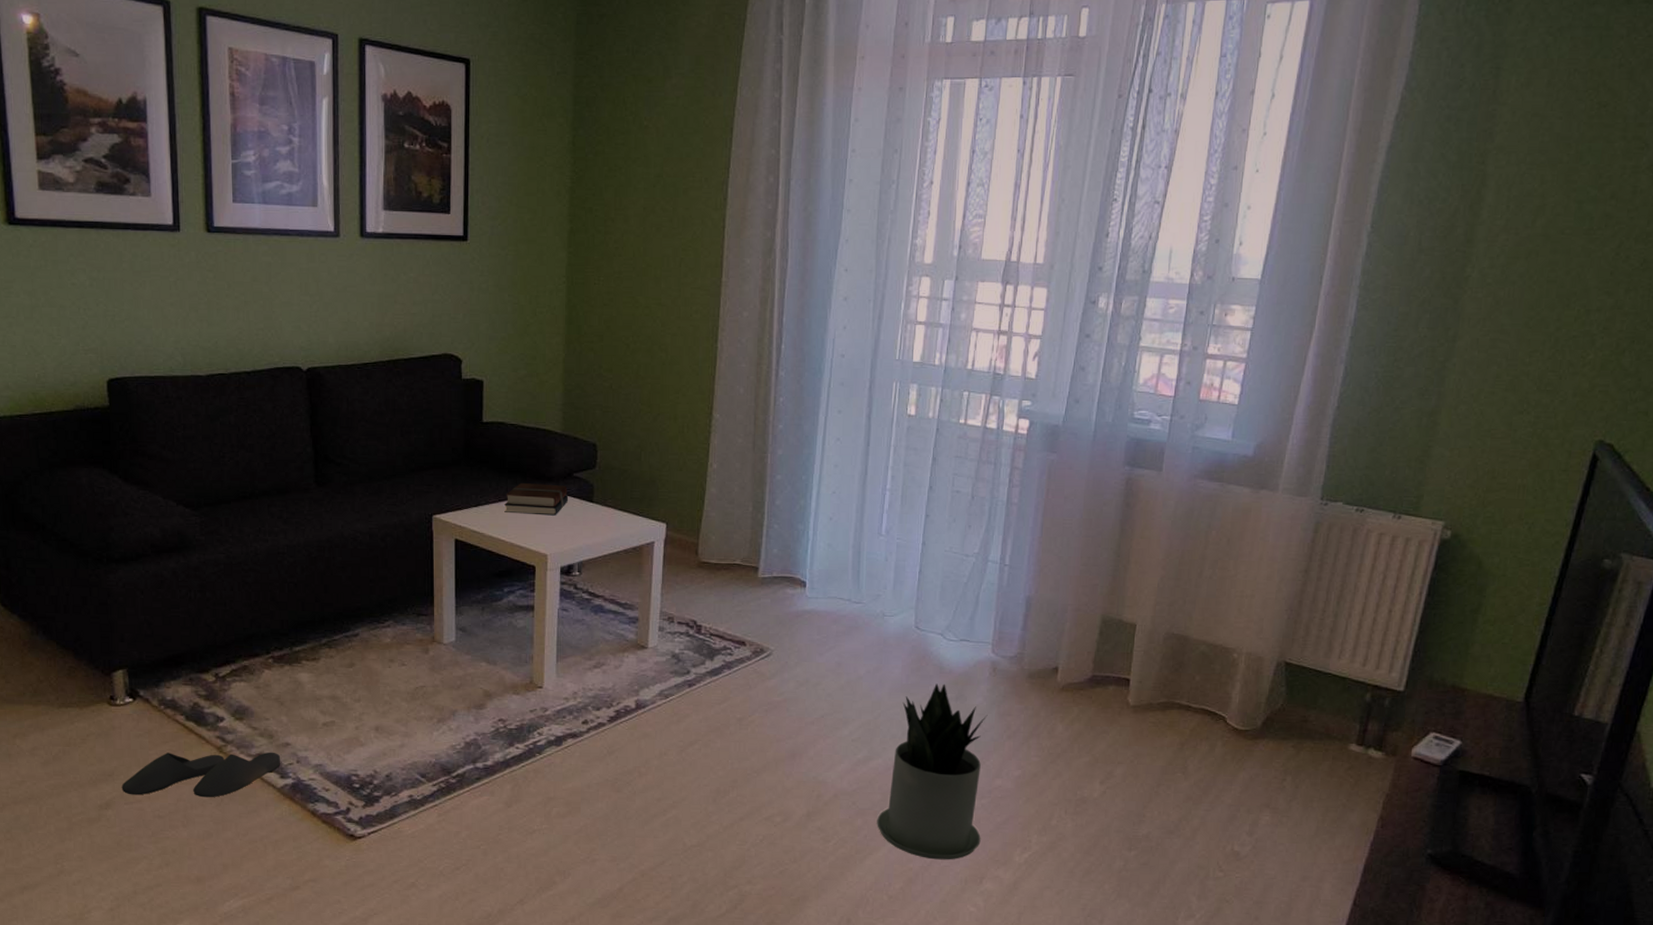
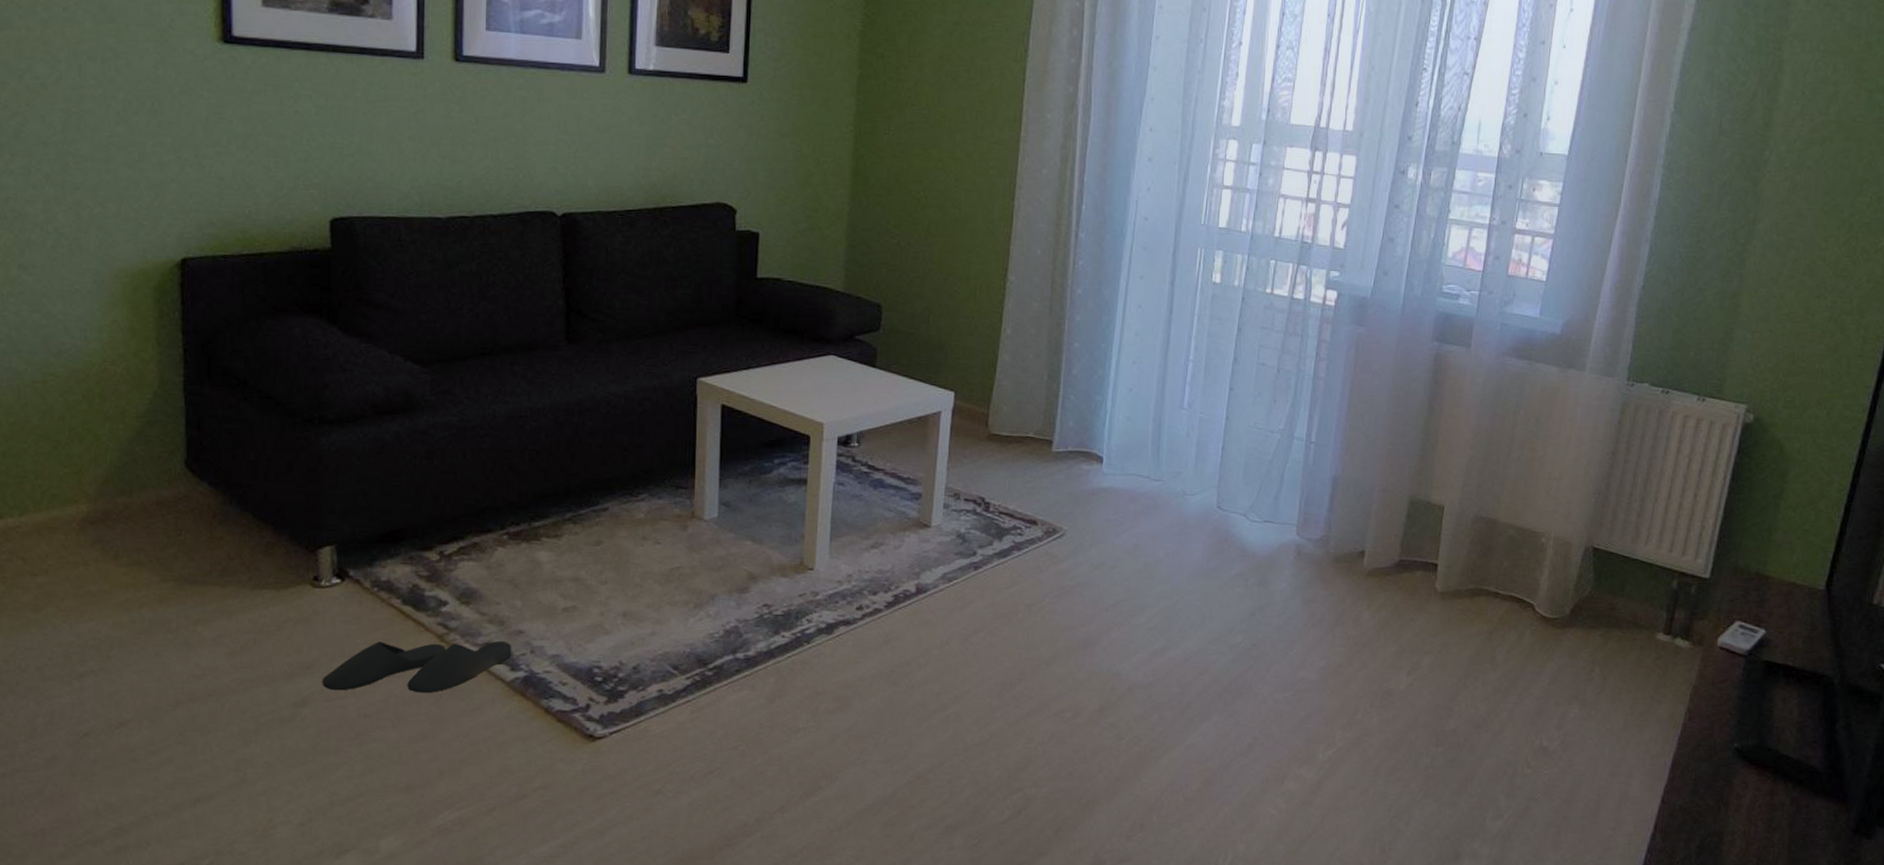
books: present [504,483,569,516] -> none [778,345,849,381]
planter: present [877,683,988,860] -> none [1173,567,1292,759]

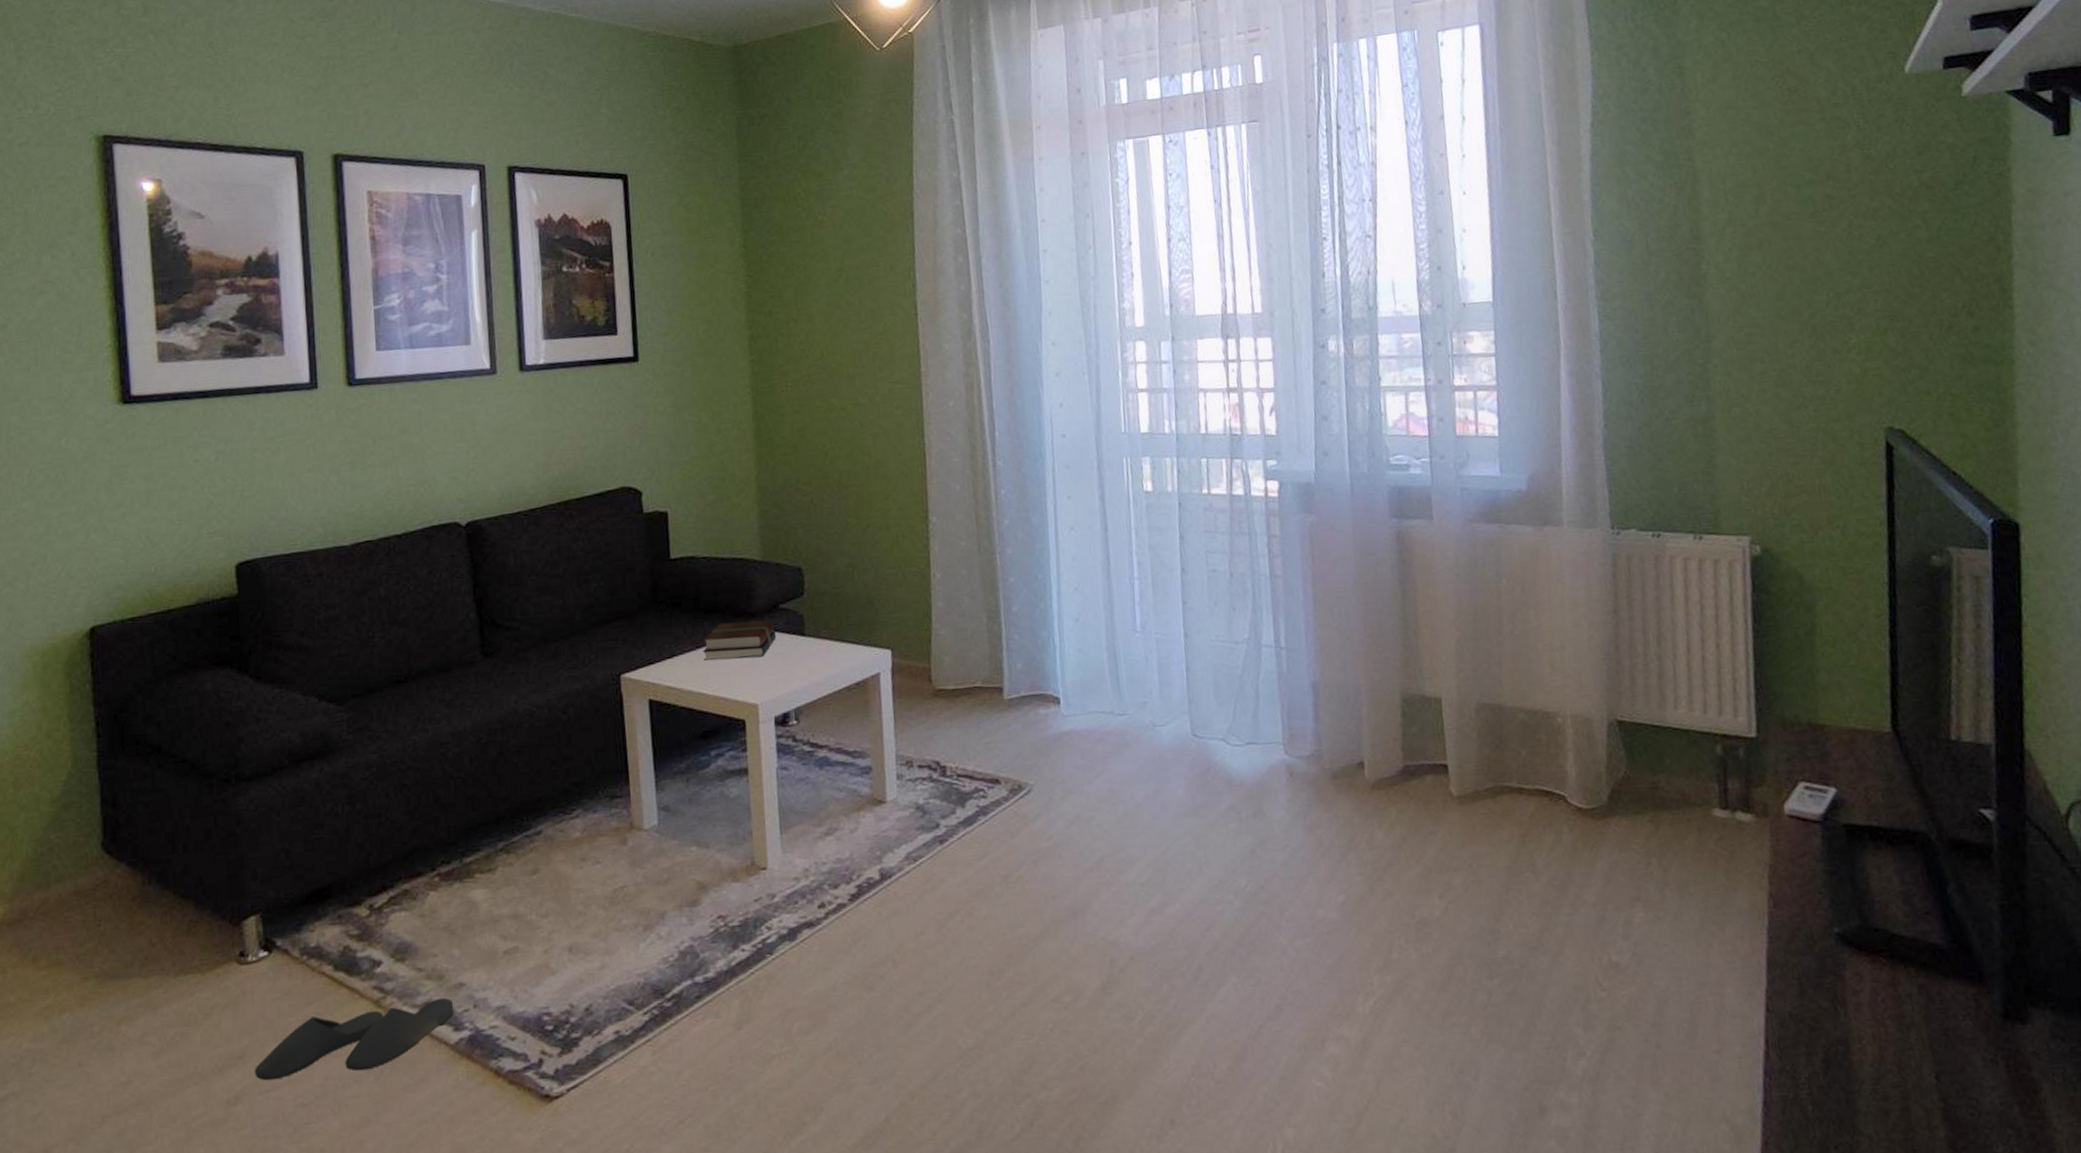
books: none [778,345,849,381] -> present [703,620,777,662]

